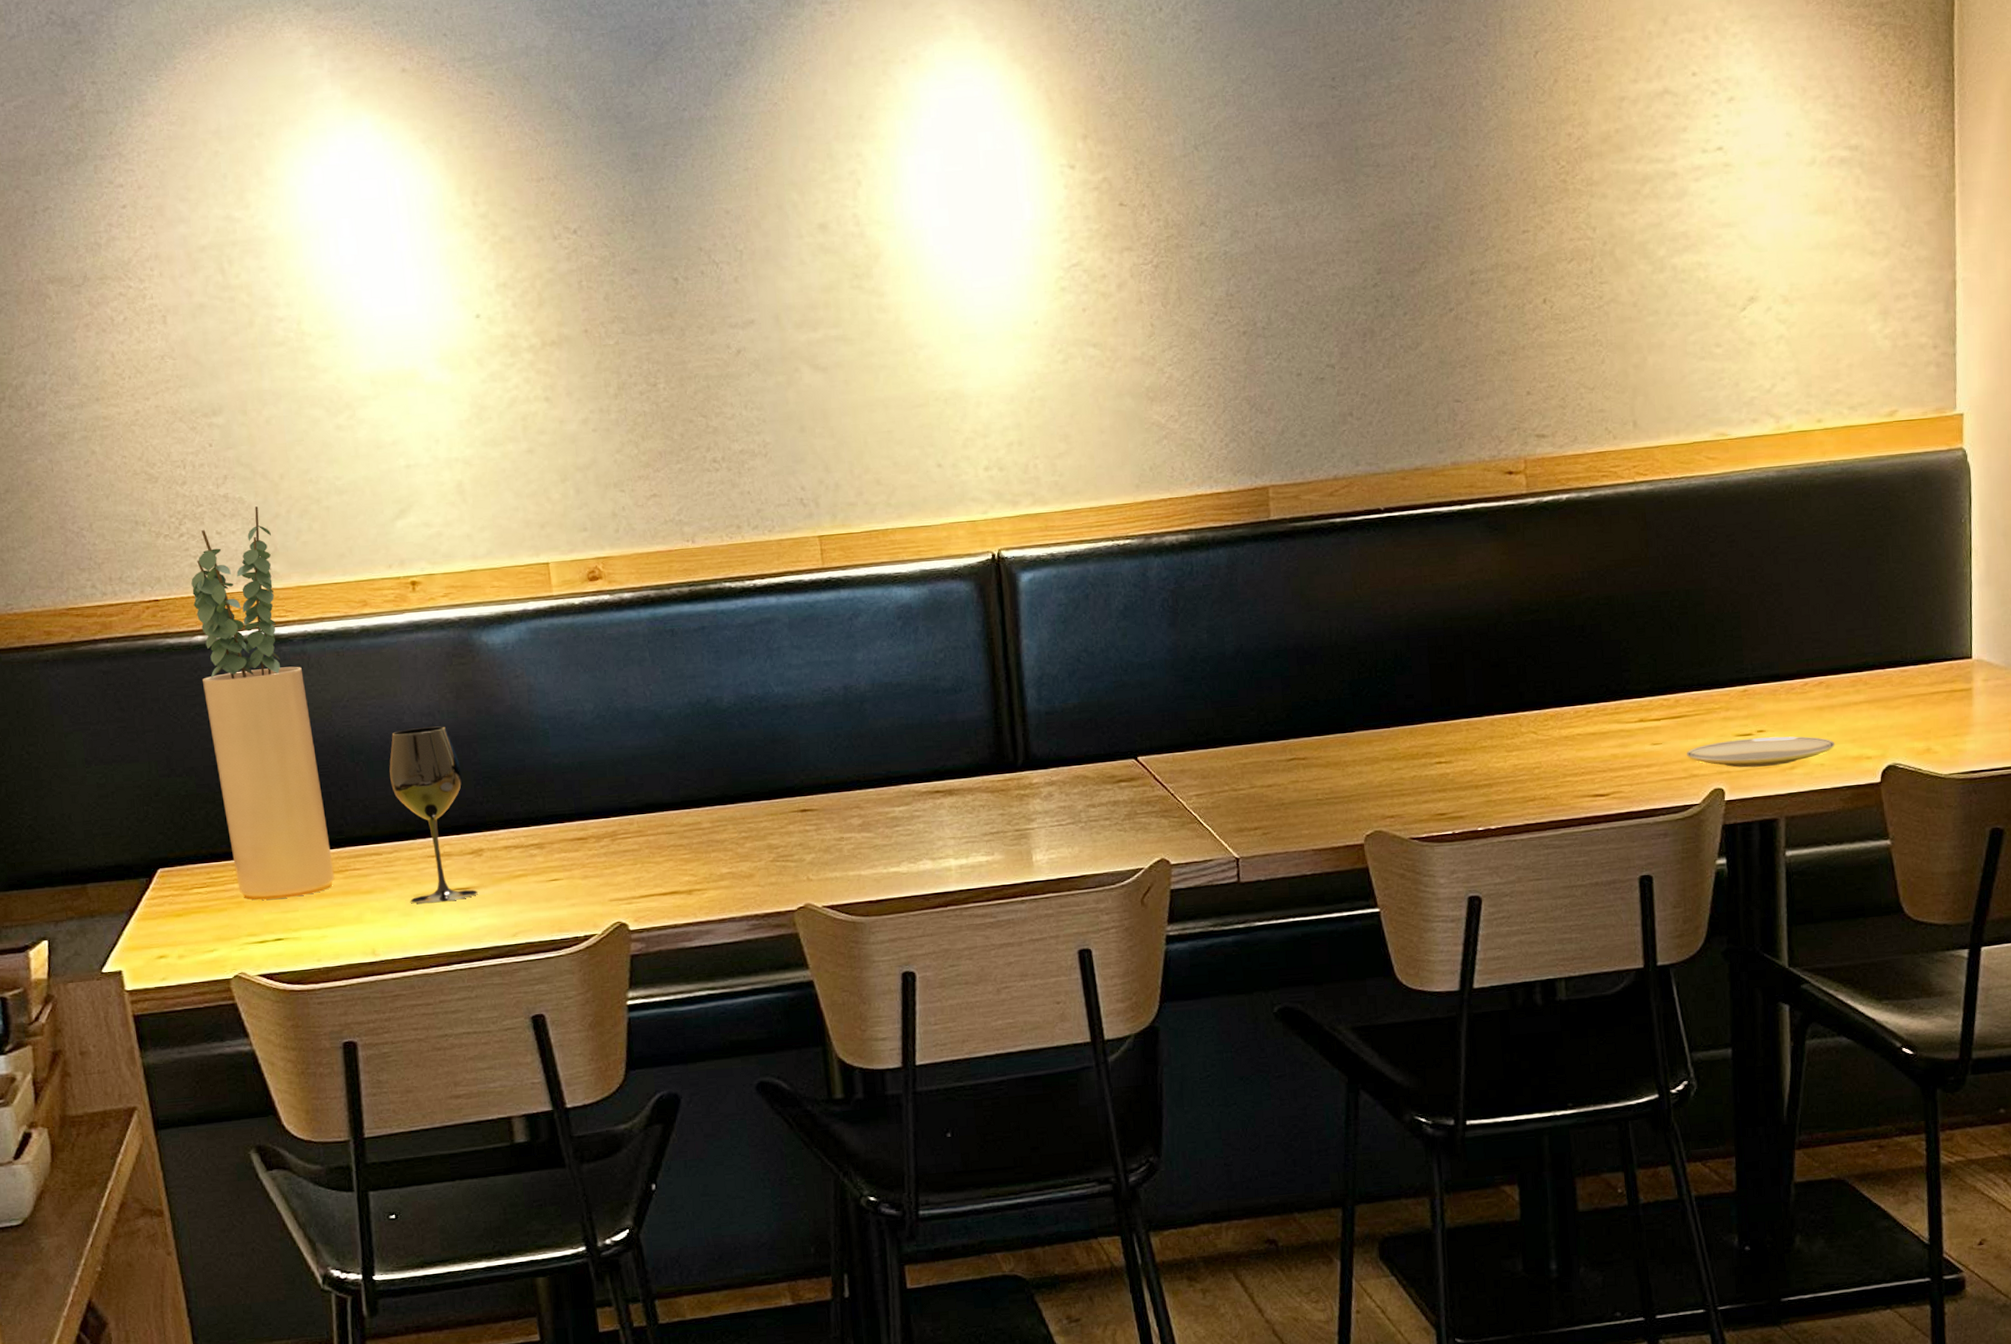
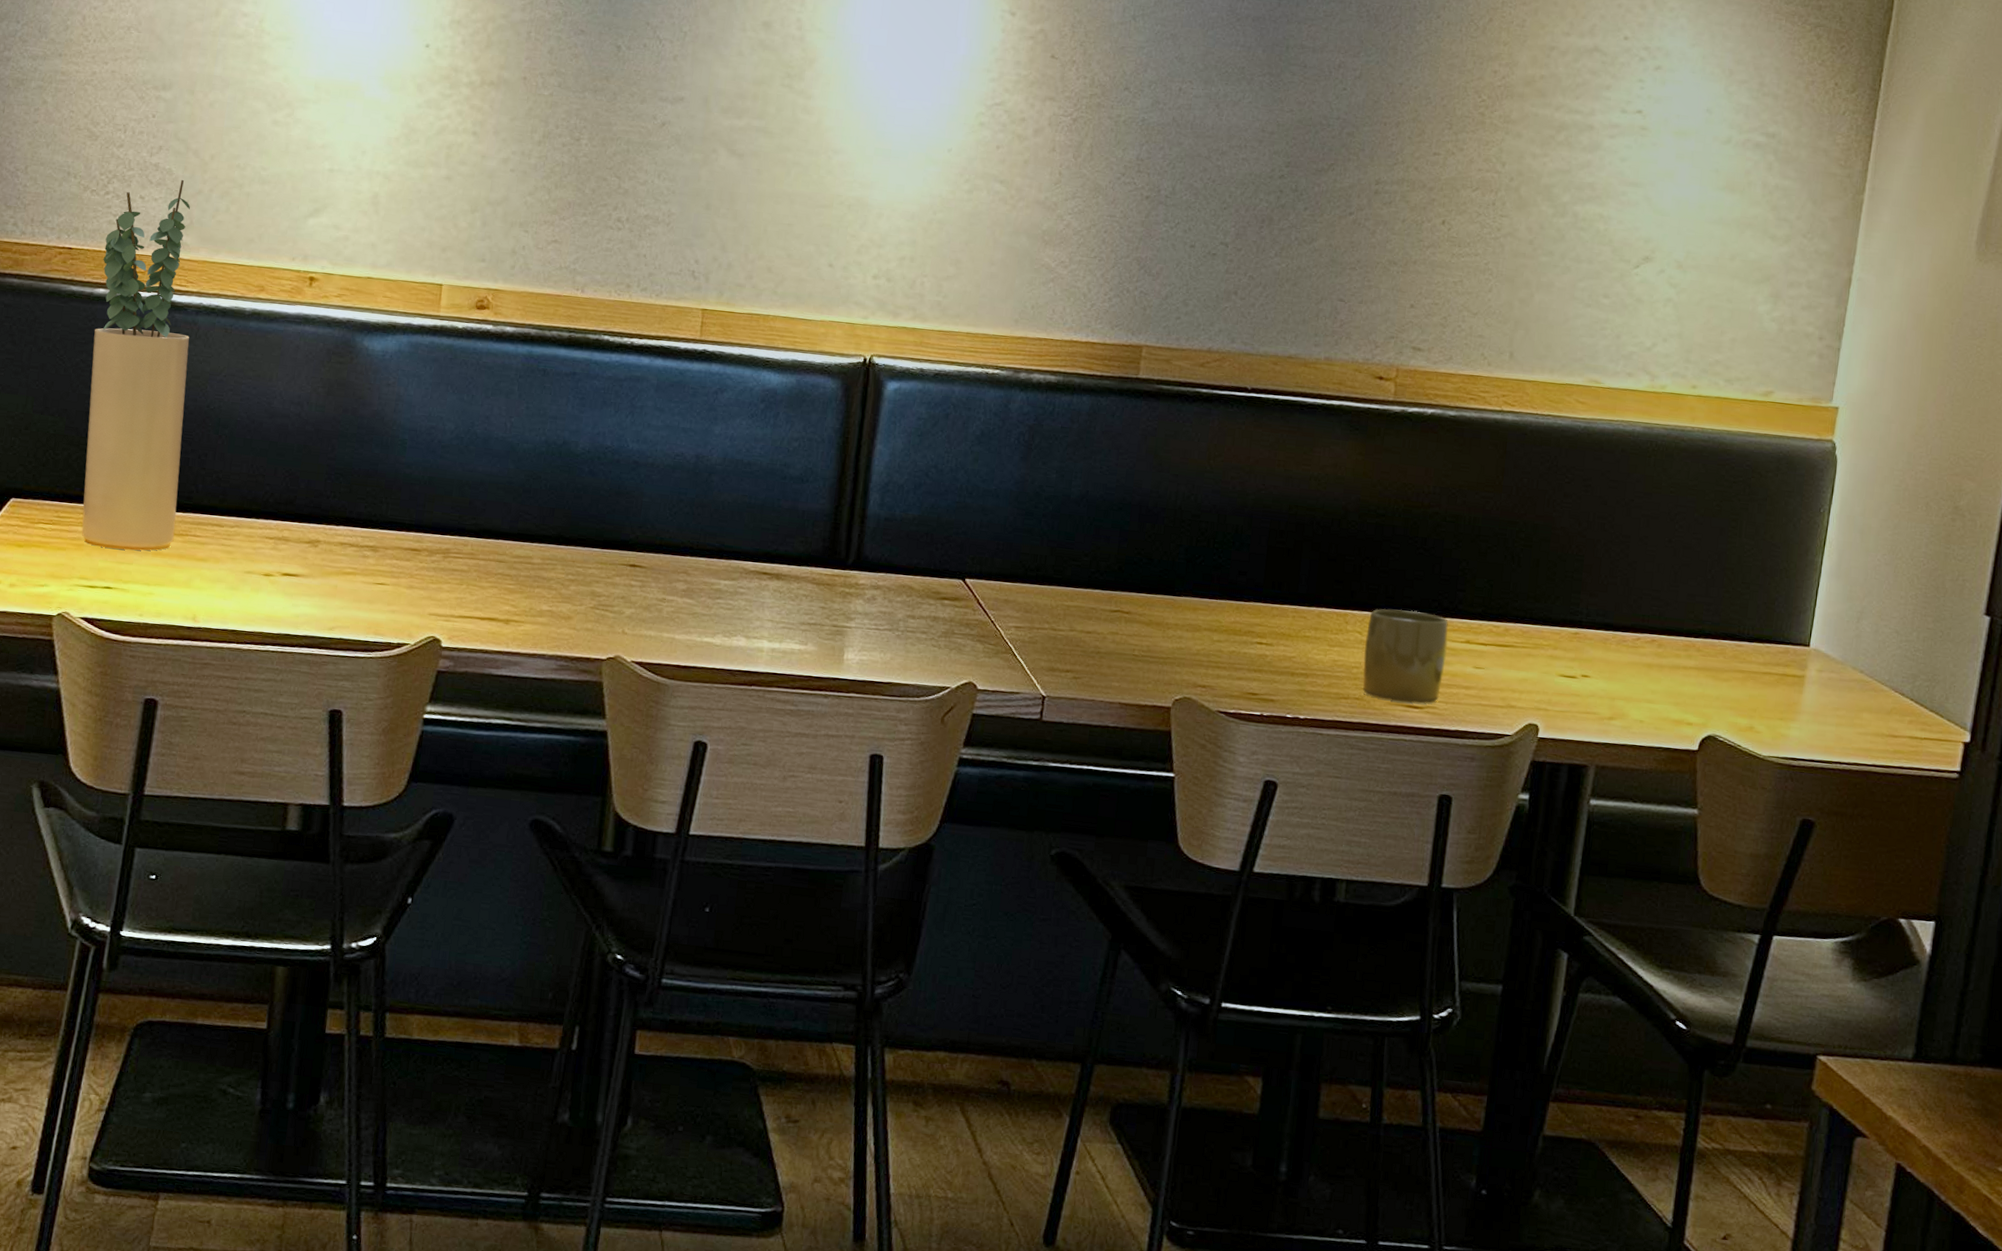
wineglass: present [388,726,478,904] -> none [239,413,317,585]
mug: none [1541,700,1624,794] -> present [1362,608,1448,703]
plate: present [1687,736,1835,768] -> none [1507,678,1658,714]

